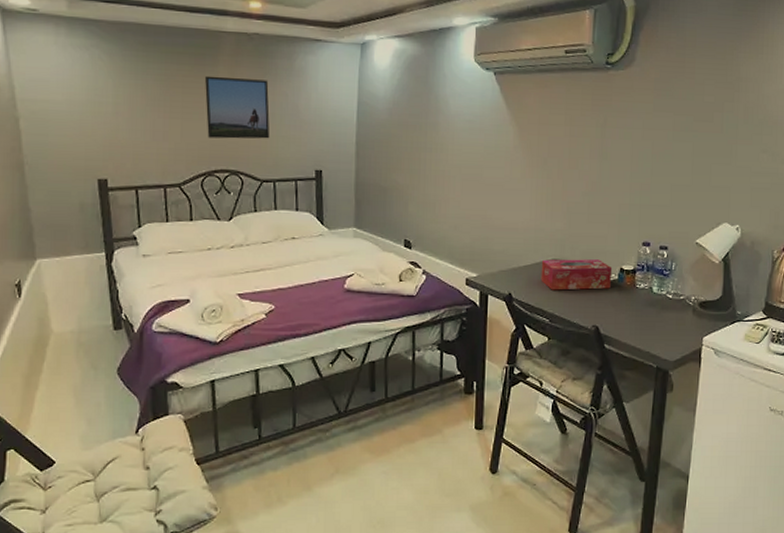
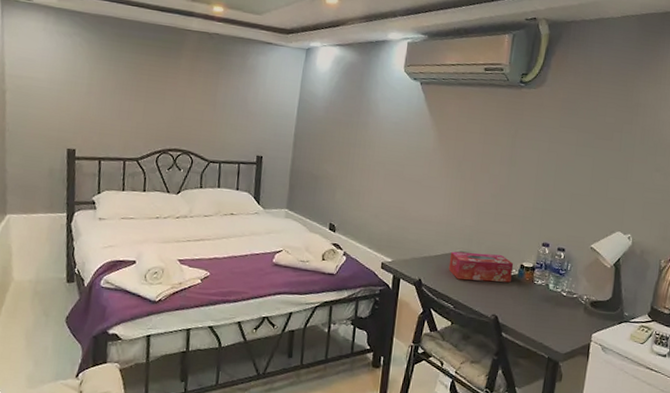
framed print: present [205,75,270,139] -> none [165,66,223,125]

